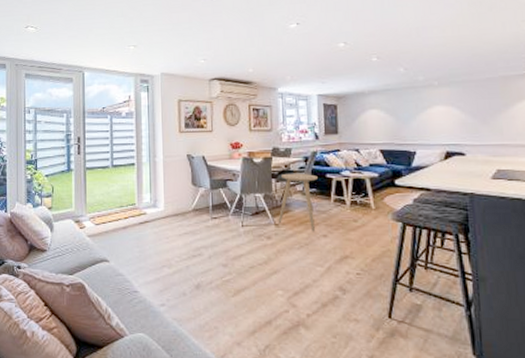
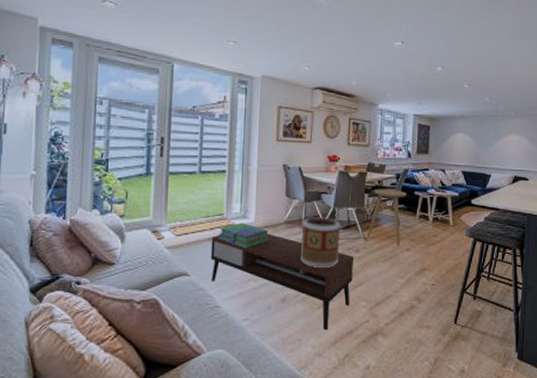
coffee table: none [126,221,267,318] -> present [210,233,354,330]
stack of books: none [132,211,179,237] -> present [218,222,269,249]
decorative container: none [210,204,250,256] -> present [300,217,341,269]

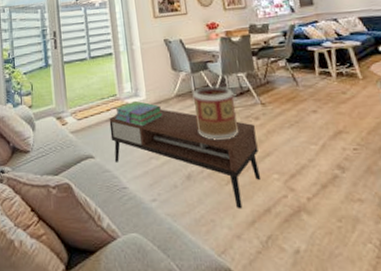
side table: present [367,189,407,246] -> none [261,48,304,109]

